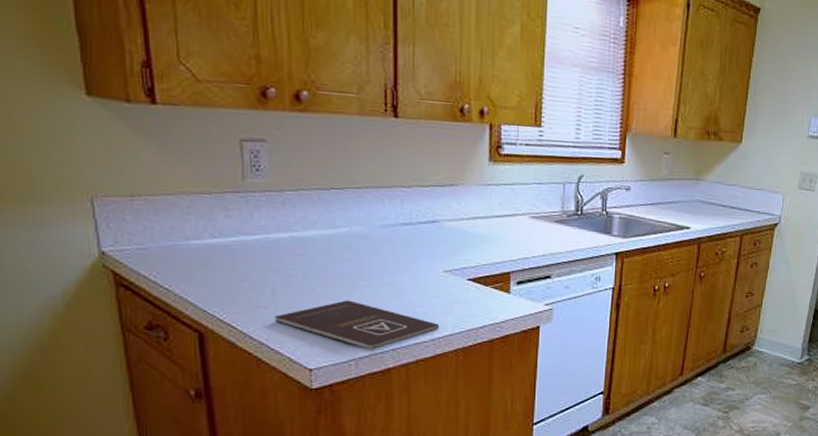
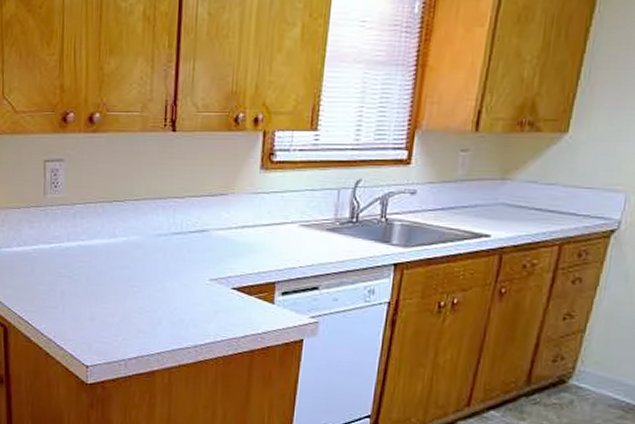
book: present [274,300,440,350] -> none [61,304,203,353]

